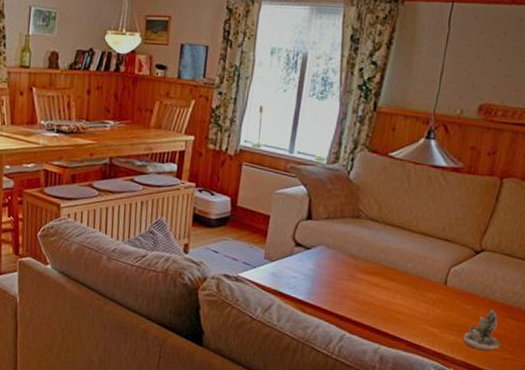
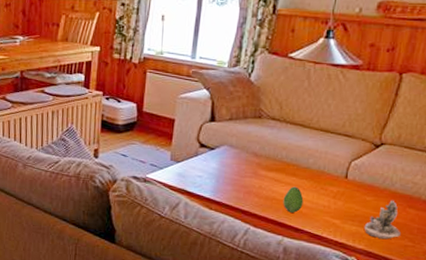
fruit: none [380,291,402,320] -> present [283,186,304,213]

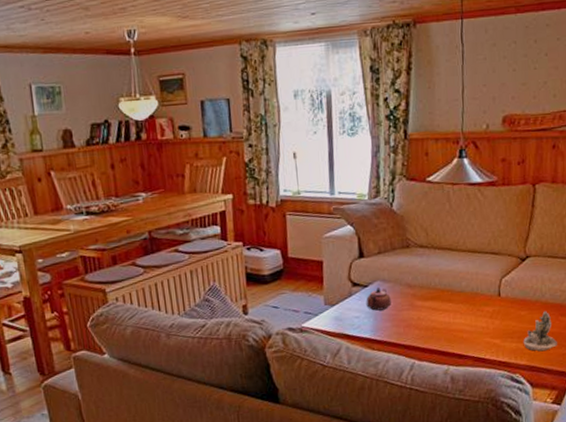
teapot: none [210,151,236,174] -> present [366,286,391,311]
fruit: present [283,186,304,213] -> none [443,312,463,340]

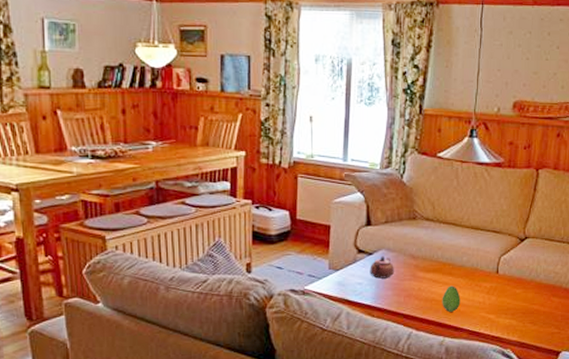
fruit: none [443,312,463,340] -> present [442,285,461,312]
succulent planter: present [523,311,558,352] -> none [516,290,549,329]

